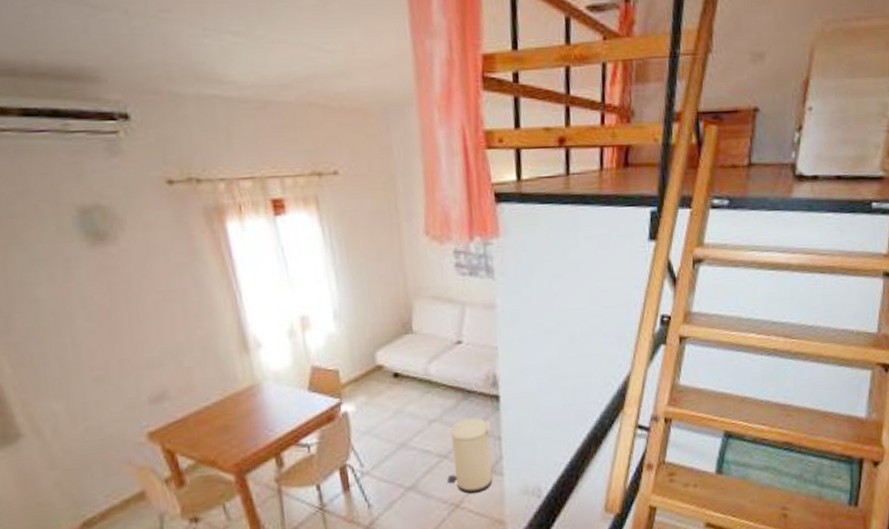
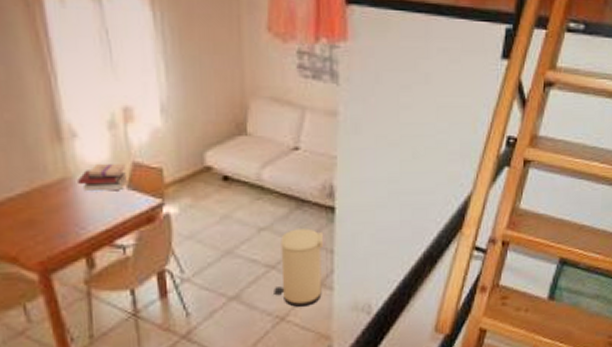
books: none [264,369,309,397] -> present [78,164,129,192]

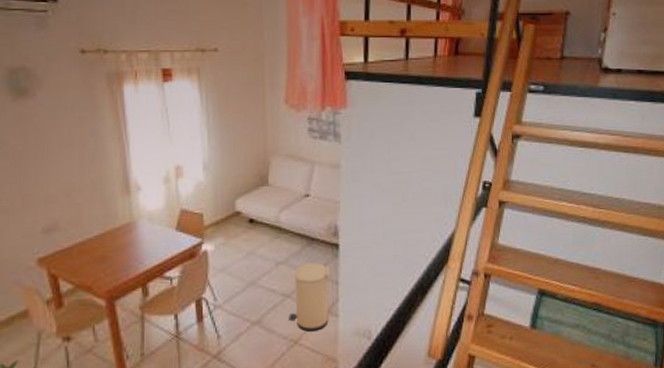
books: present [78,164,129,192] -> none [139,211,177,234]

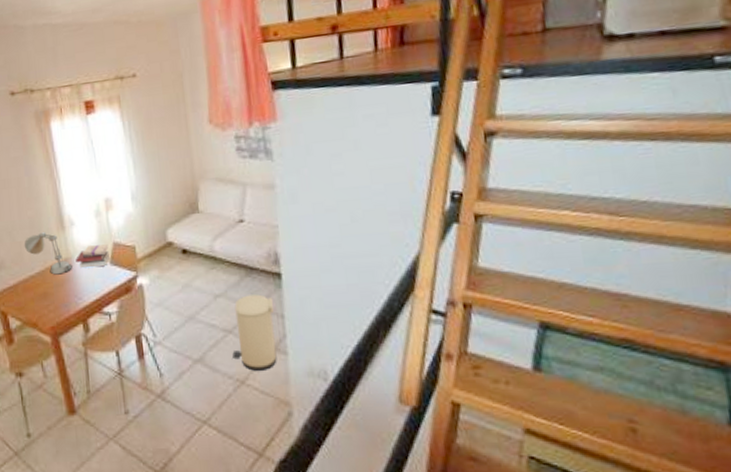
desk lamp: none [83,195,135,239] -> present [24,232,73,275]
books: none [139,211,177,234] -> present [75,244,111,269]

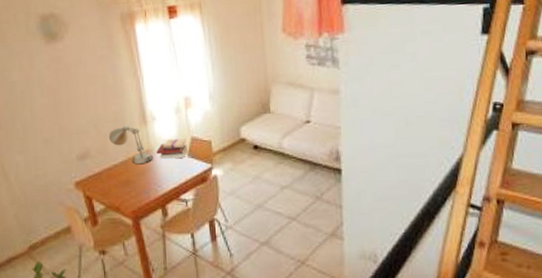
pedal bin: present [232,294,277,371] -> none [295,187,334,253]

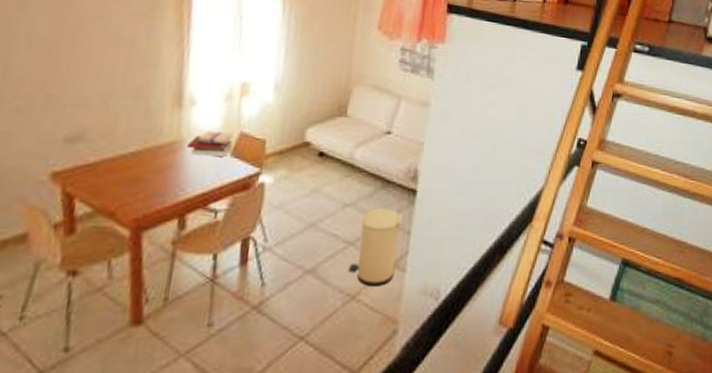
desk lamp: present [108,126,153,165] -> none [120,106,181,159]
pedal bin: none [295,187,334,253] -> present [348,208,404,286]

